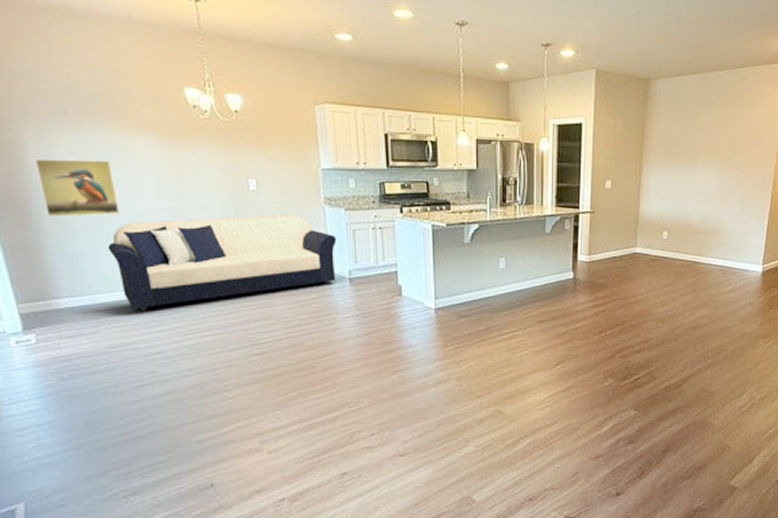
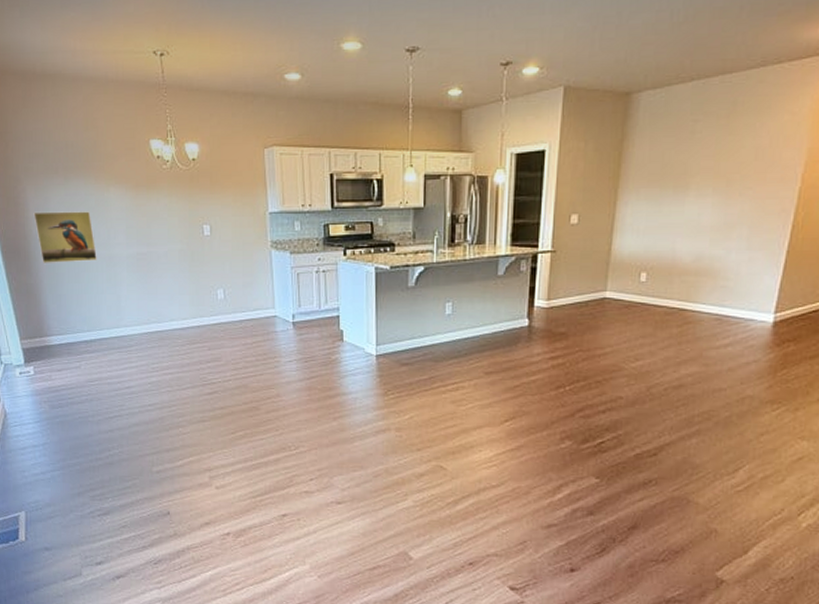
sofa: present [107,215,337,312] -> none [87,259,282,350]

